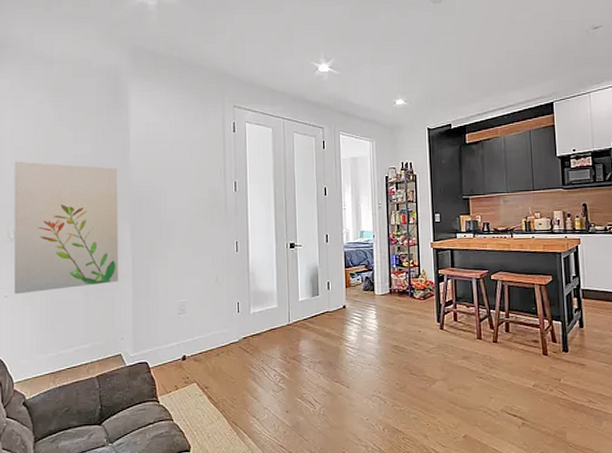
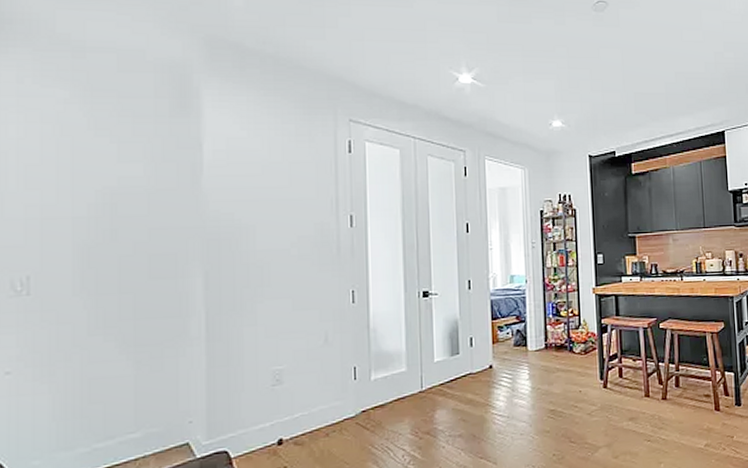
wall art: present [14,161,119,295] -> none [22,184,186,370]

